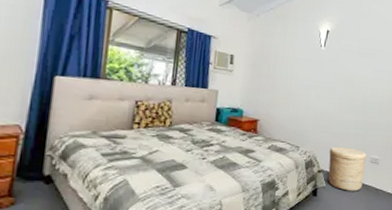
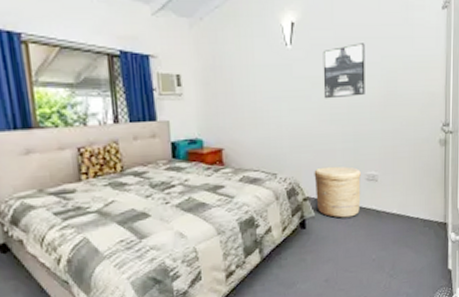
wall art: none [344,54,381,95] -> present [322,43,365,99]

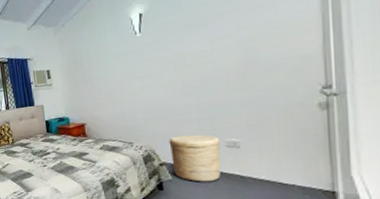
wall art: present [322,43,365,99] -> none [171,19,220,75]

